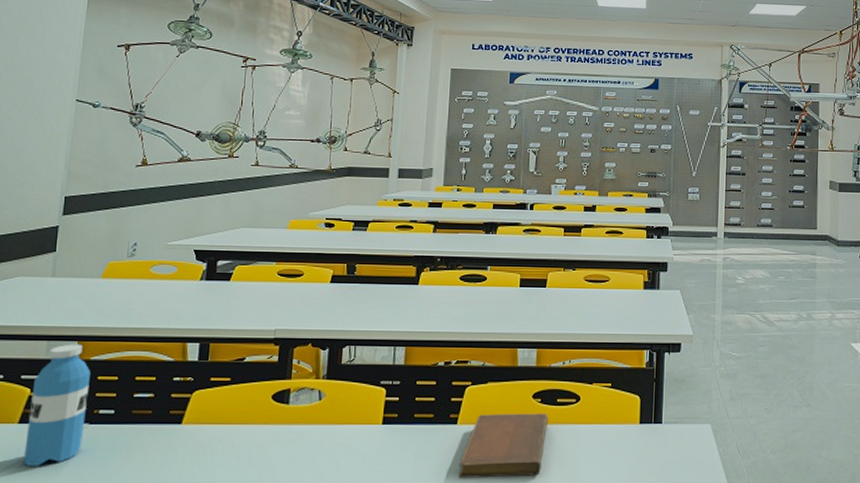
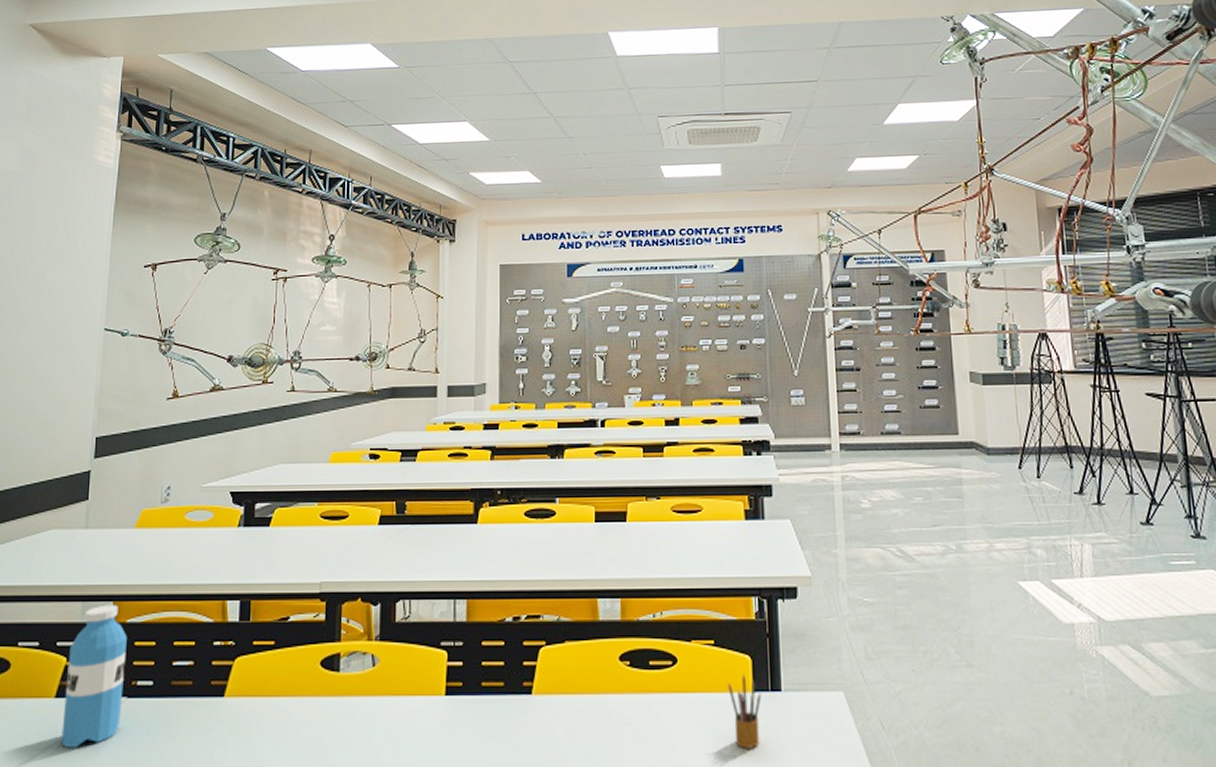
notebook: present [458,413,549,478] -> none [537,680,641,762]
pencil box: none [620,409,646,467] -> present [728,673,762,748]

